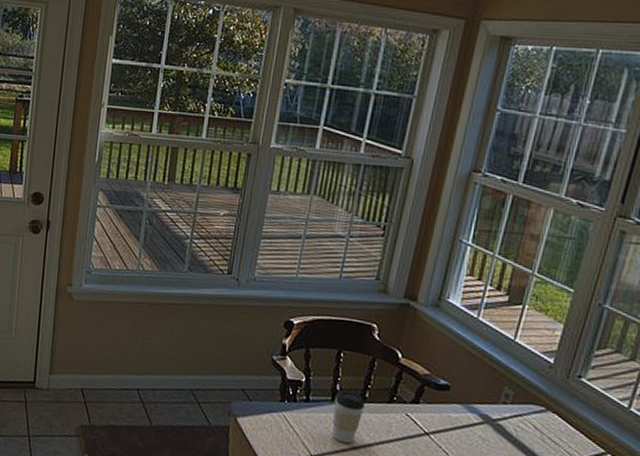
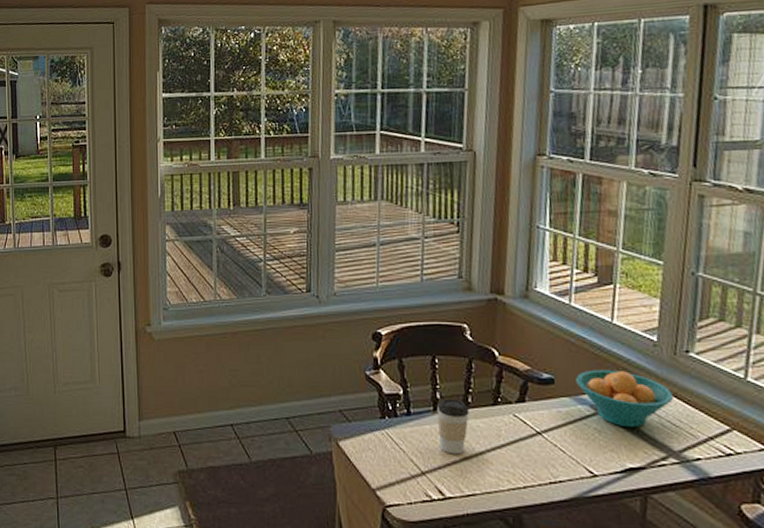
fruit bowl: none [470,382,558,441] -> present [576,369,673,428]

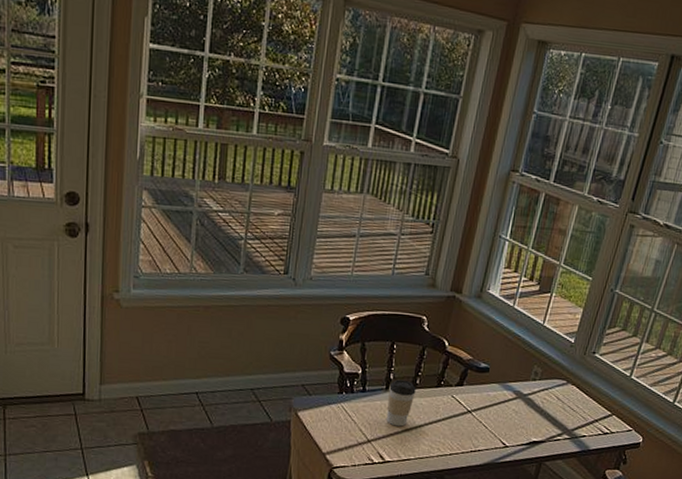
fruit bowl: present [576,369,673,428] -> none [506,362,577,411]

